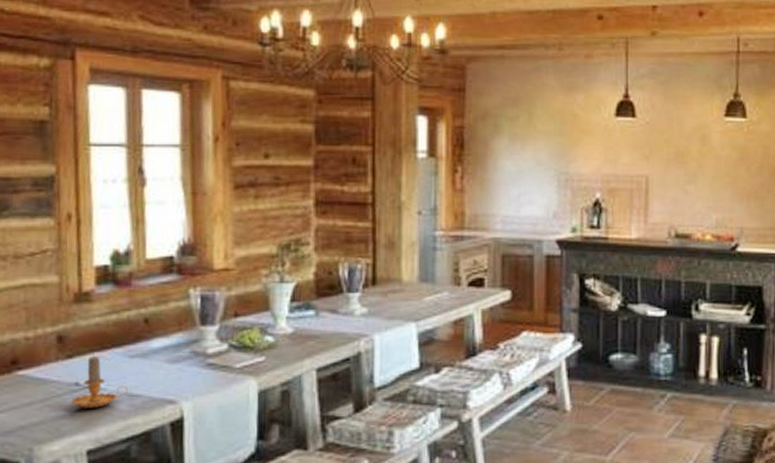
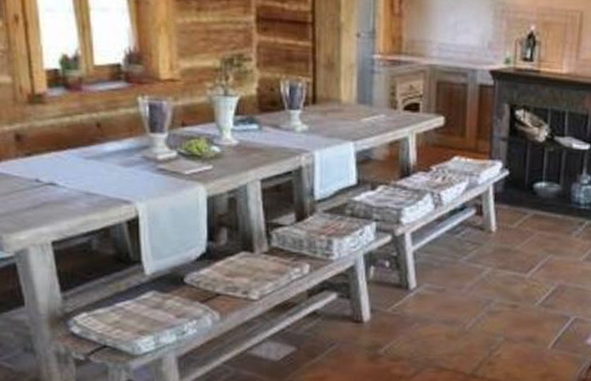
candle: present [70,354,128,408] -> none [33,153,85,204]

